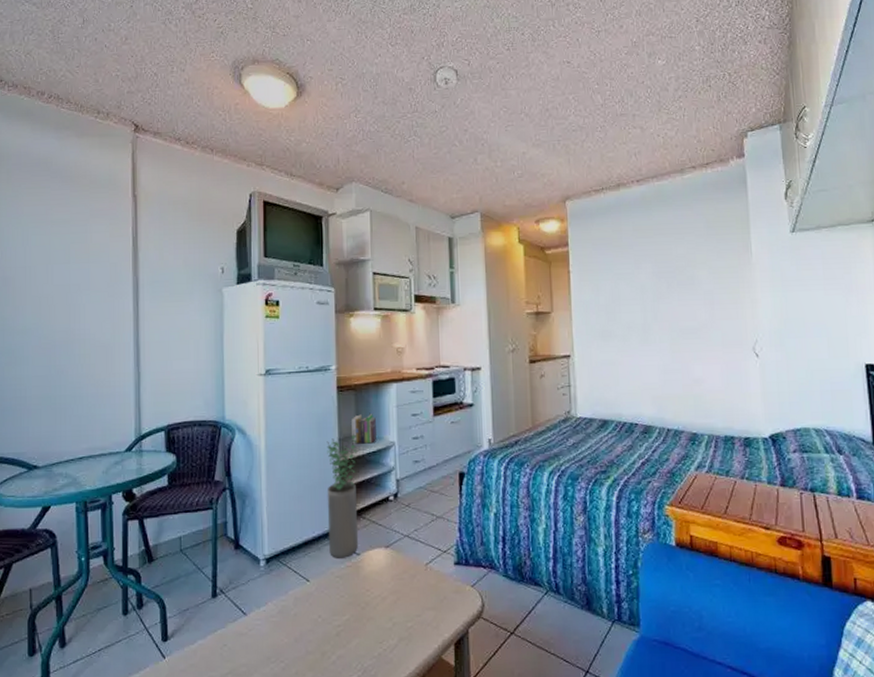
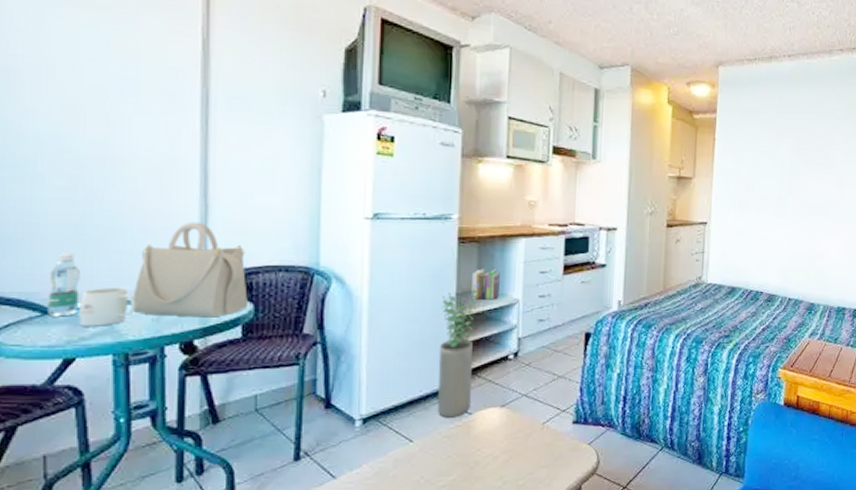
bottle: none [32,419,53,472] -> present [48,253,80,317]
mug: none [53,445,91,479] -> present [80,287,136,326]
handbag: none [89,387,171,469] -> present [133,221,248,318]

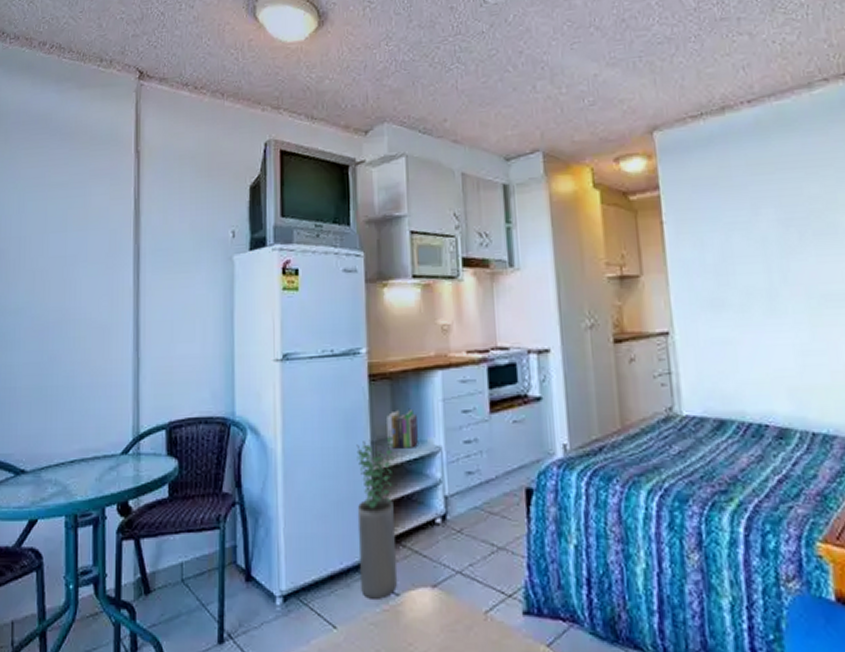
bottle: present [48,253,80,317] -> none [19,414,43,478]
mug: present [80,287,136,326] -> none [41,446,84,487]
handbag: present [133,221,248,318] -> none [81,376,173,476]

